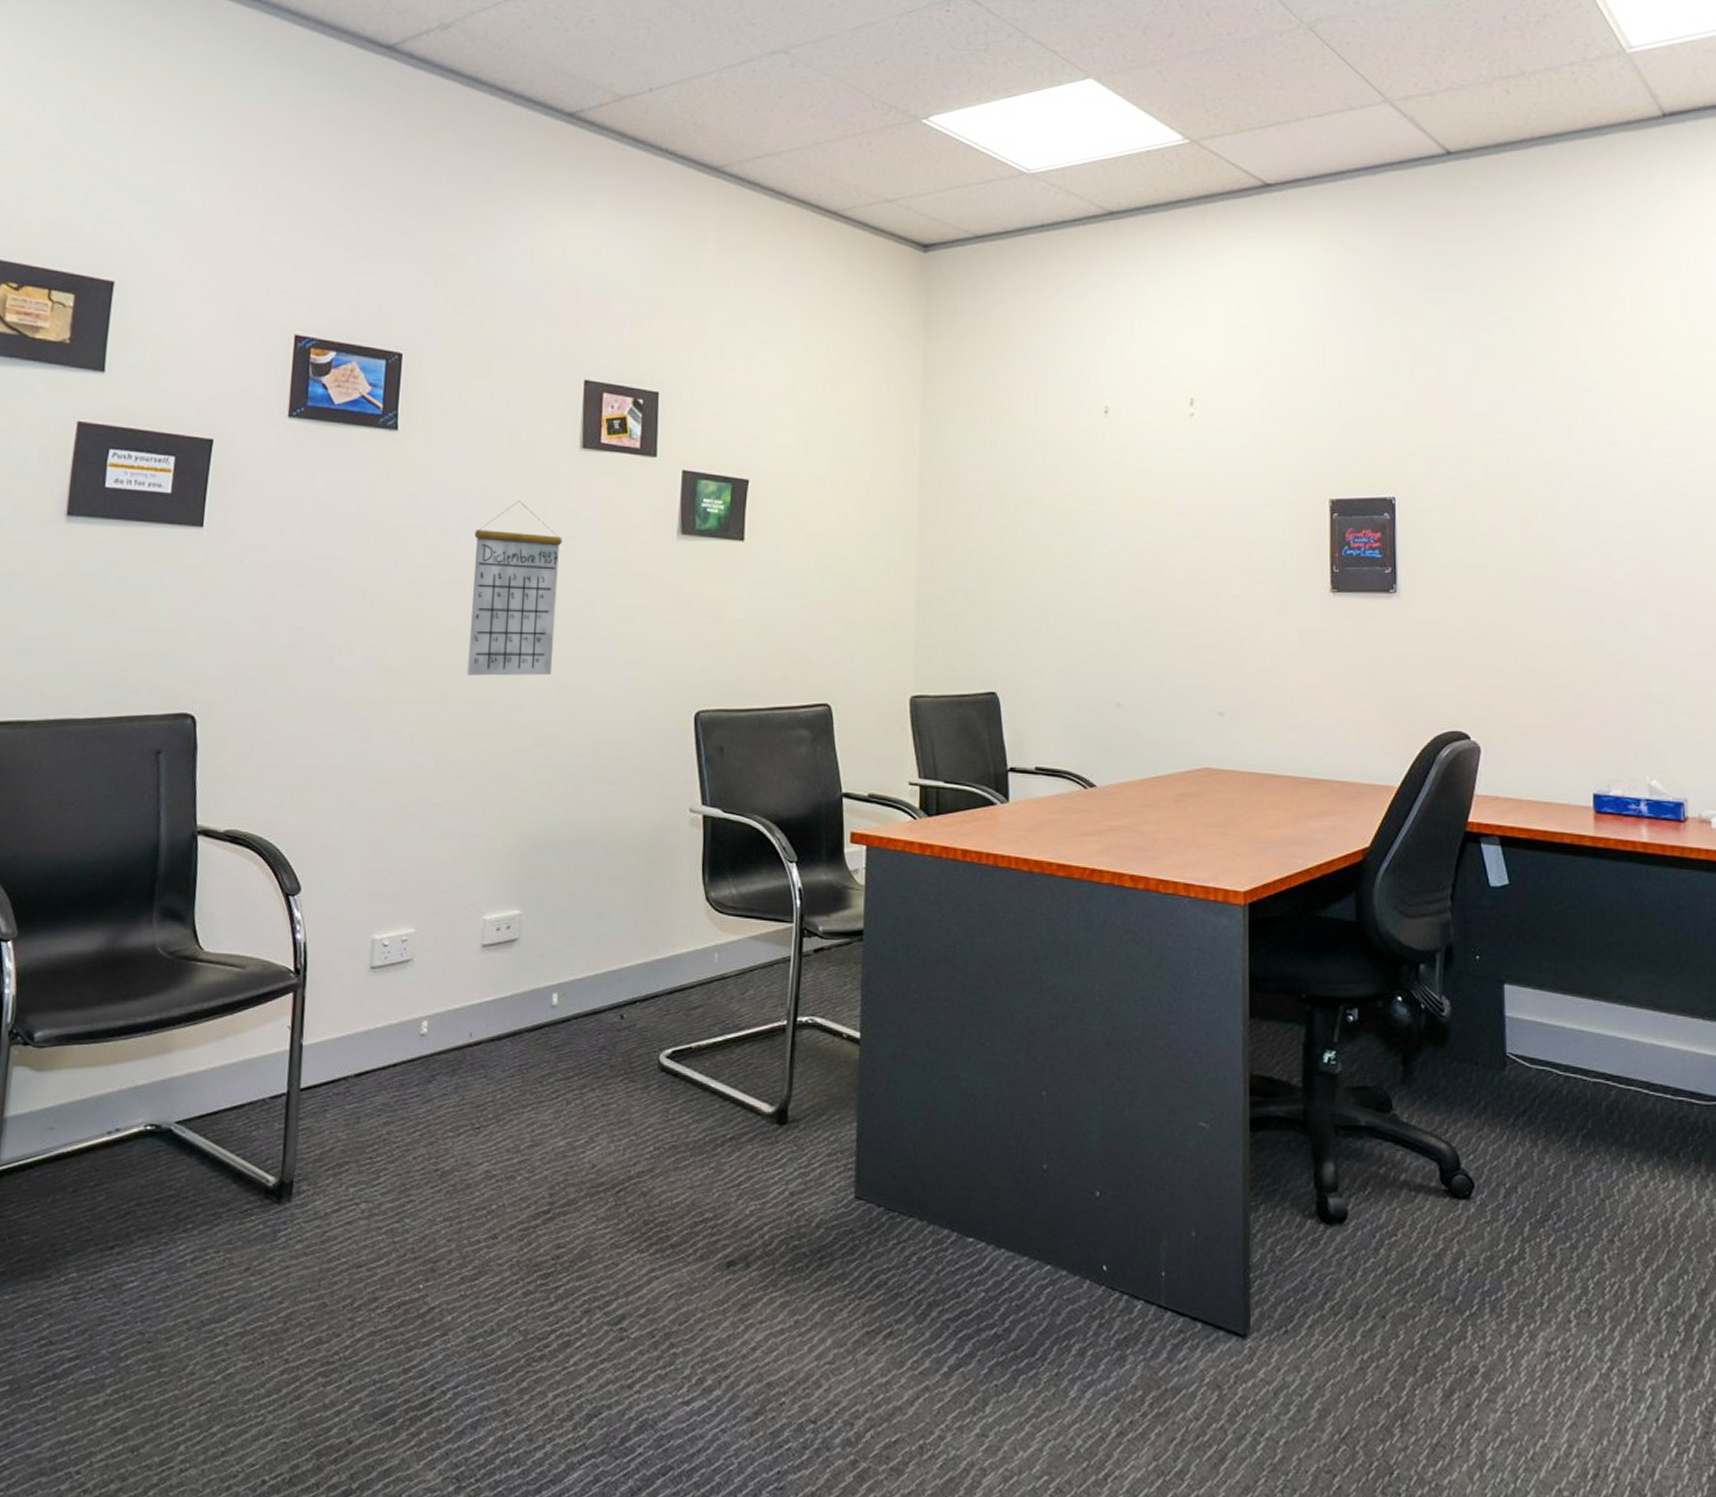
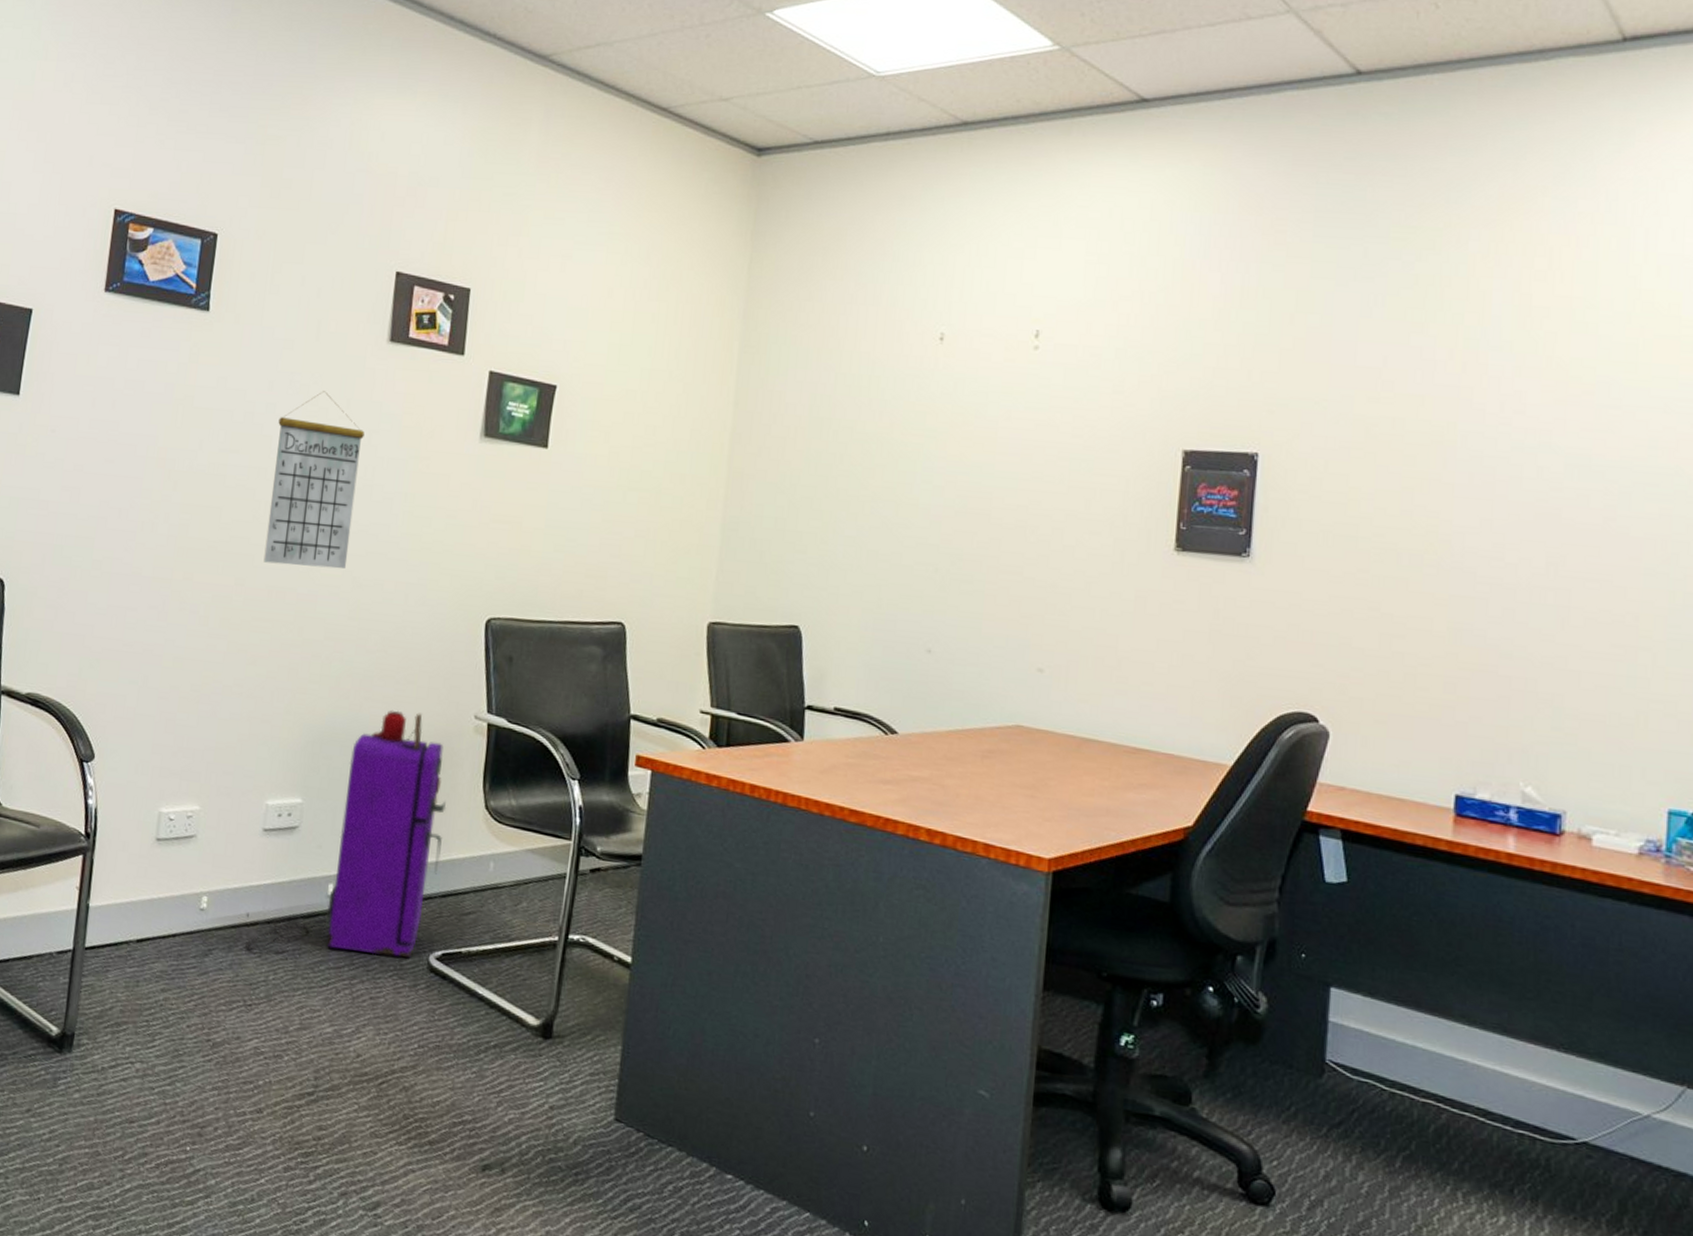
air purifier: none [471,811,667,1070] -> present [247,709,447,958]

